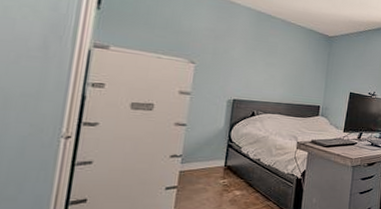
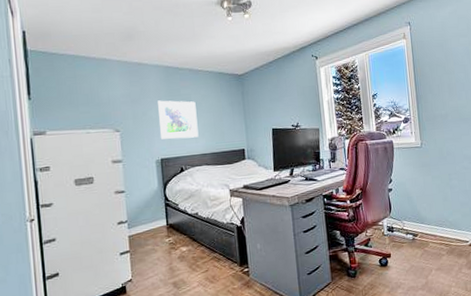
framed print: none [238,42,281,86] -> present [158,100,199,139]

